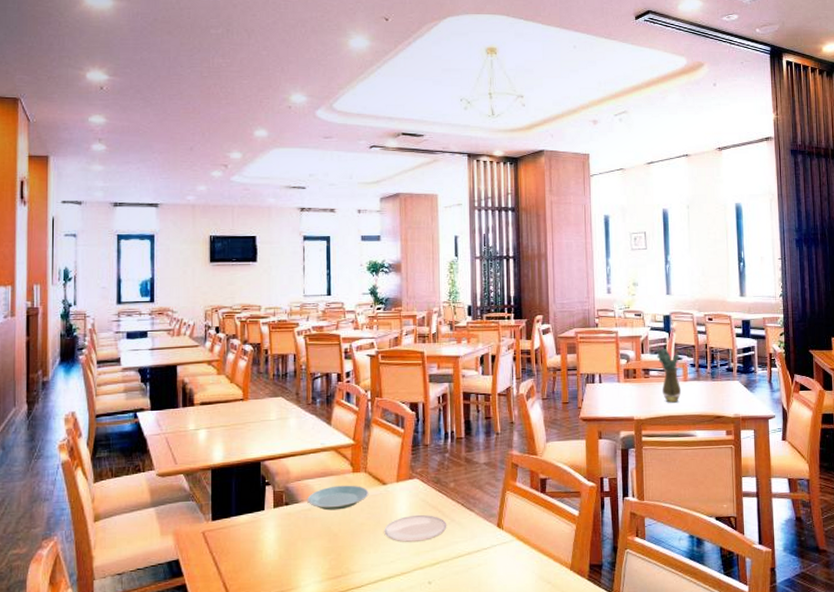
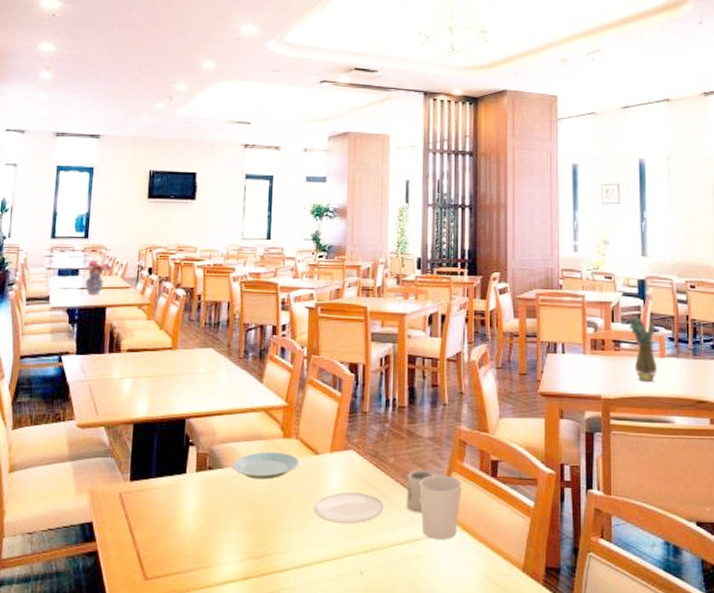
flower arrangement: none [153,322,180,355] -> present [84,259,112,295]
cup: none [467,491,491,528] -> present [407,470,434,513]
dixie cup: none [478,494,516,549] -> present [419,475,462,539]

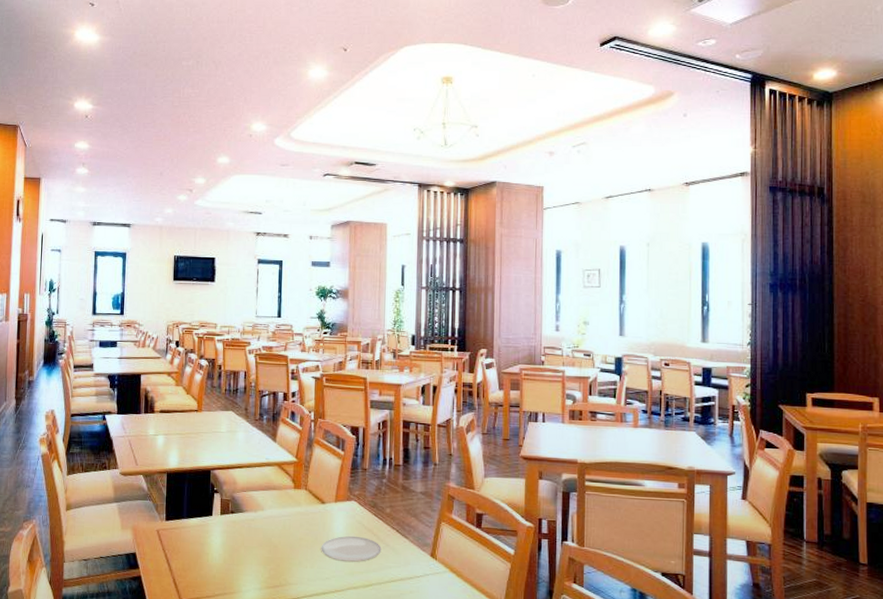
flower arrangement: present [84,259,112,295] -> none [121,333,145,364]
plate: present [232,451,300,480] -> none [251,499,308,523]
cup: present [407,470,434,513] -> none [401,520,426,556]
dixie cup: present [419,475,462,539] -> none [412,524,451,579]
vase: present [628,314,658,382] -> none [605,388,631,449]

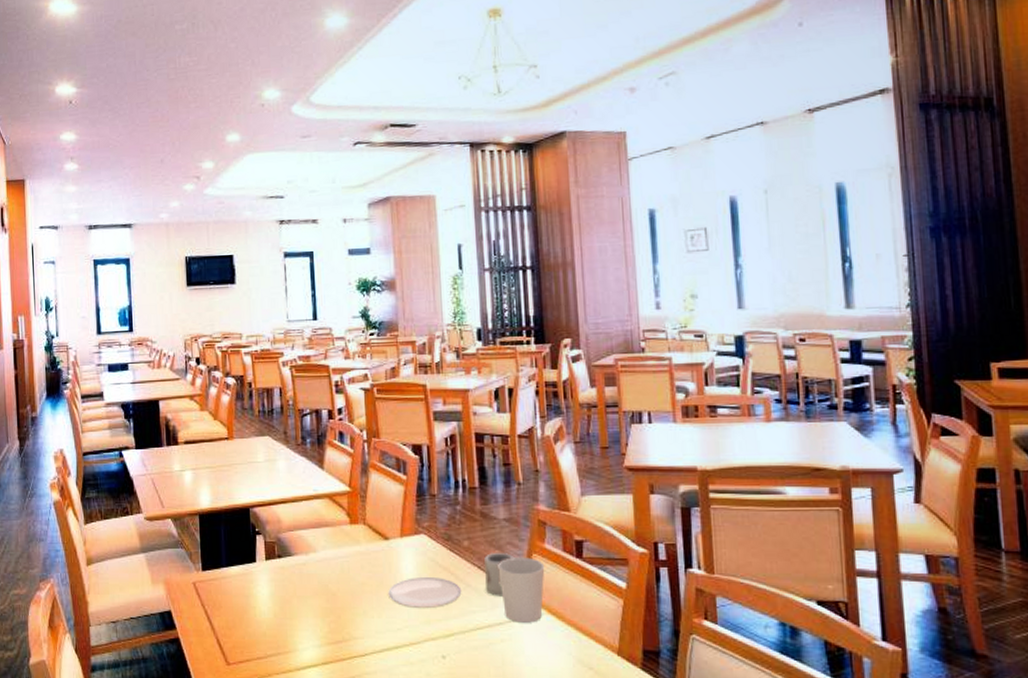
cup: none [401,520,426,556] -> present [484,553,514,596]
dixie cup: none [412,524,451,579] -> present [498,557,545,623]

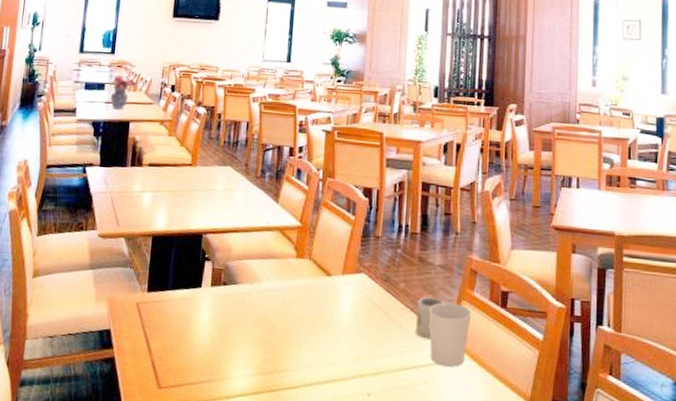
flower arrangement: none [133,353,160,389] -> present [110,75,136,109]
plate: present [388,576,462,609] -> none [324,314,393,346]

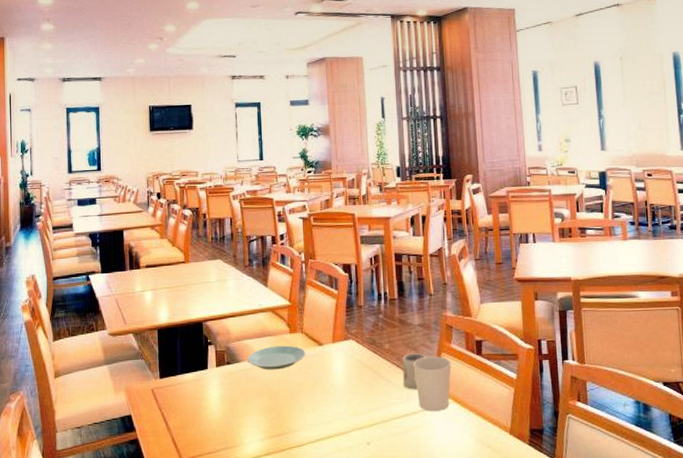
flower arrangement: present [110,75,136,109] -> none [101,189,125,220]
plate: none [246,270,312,298] -> present [247,345,306,370]

